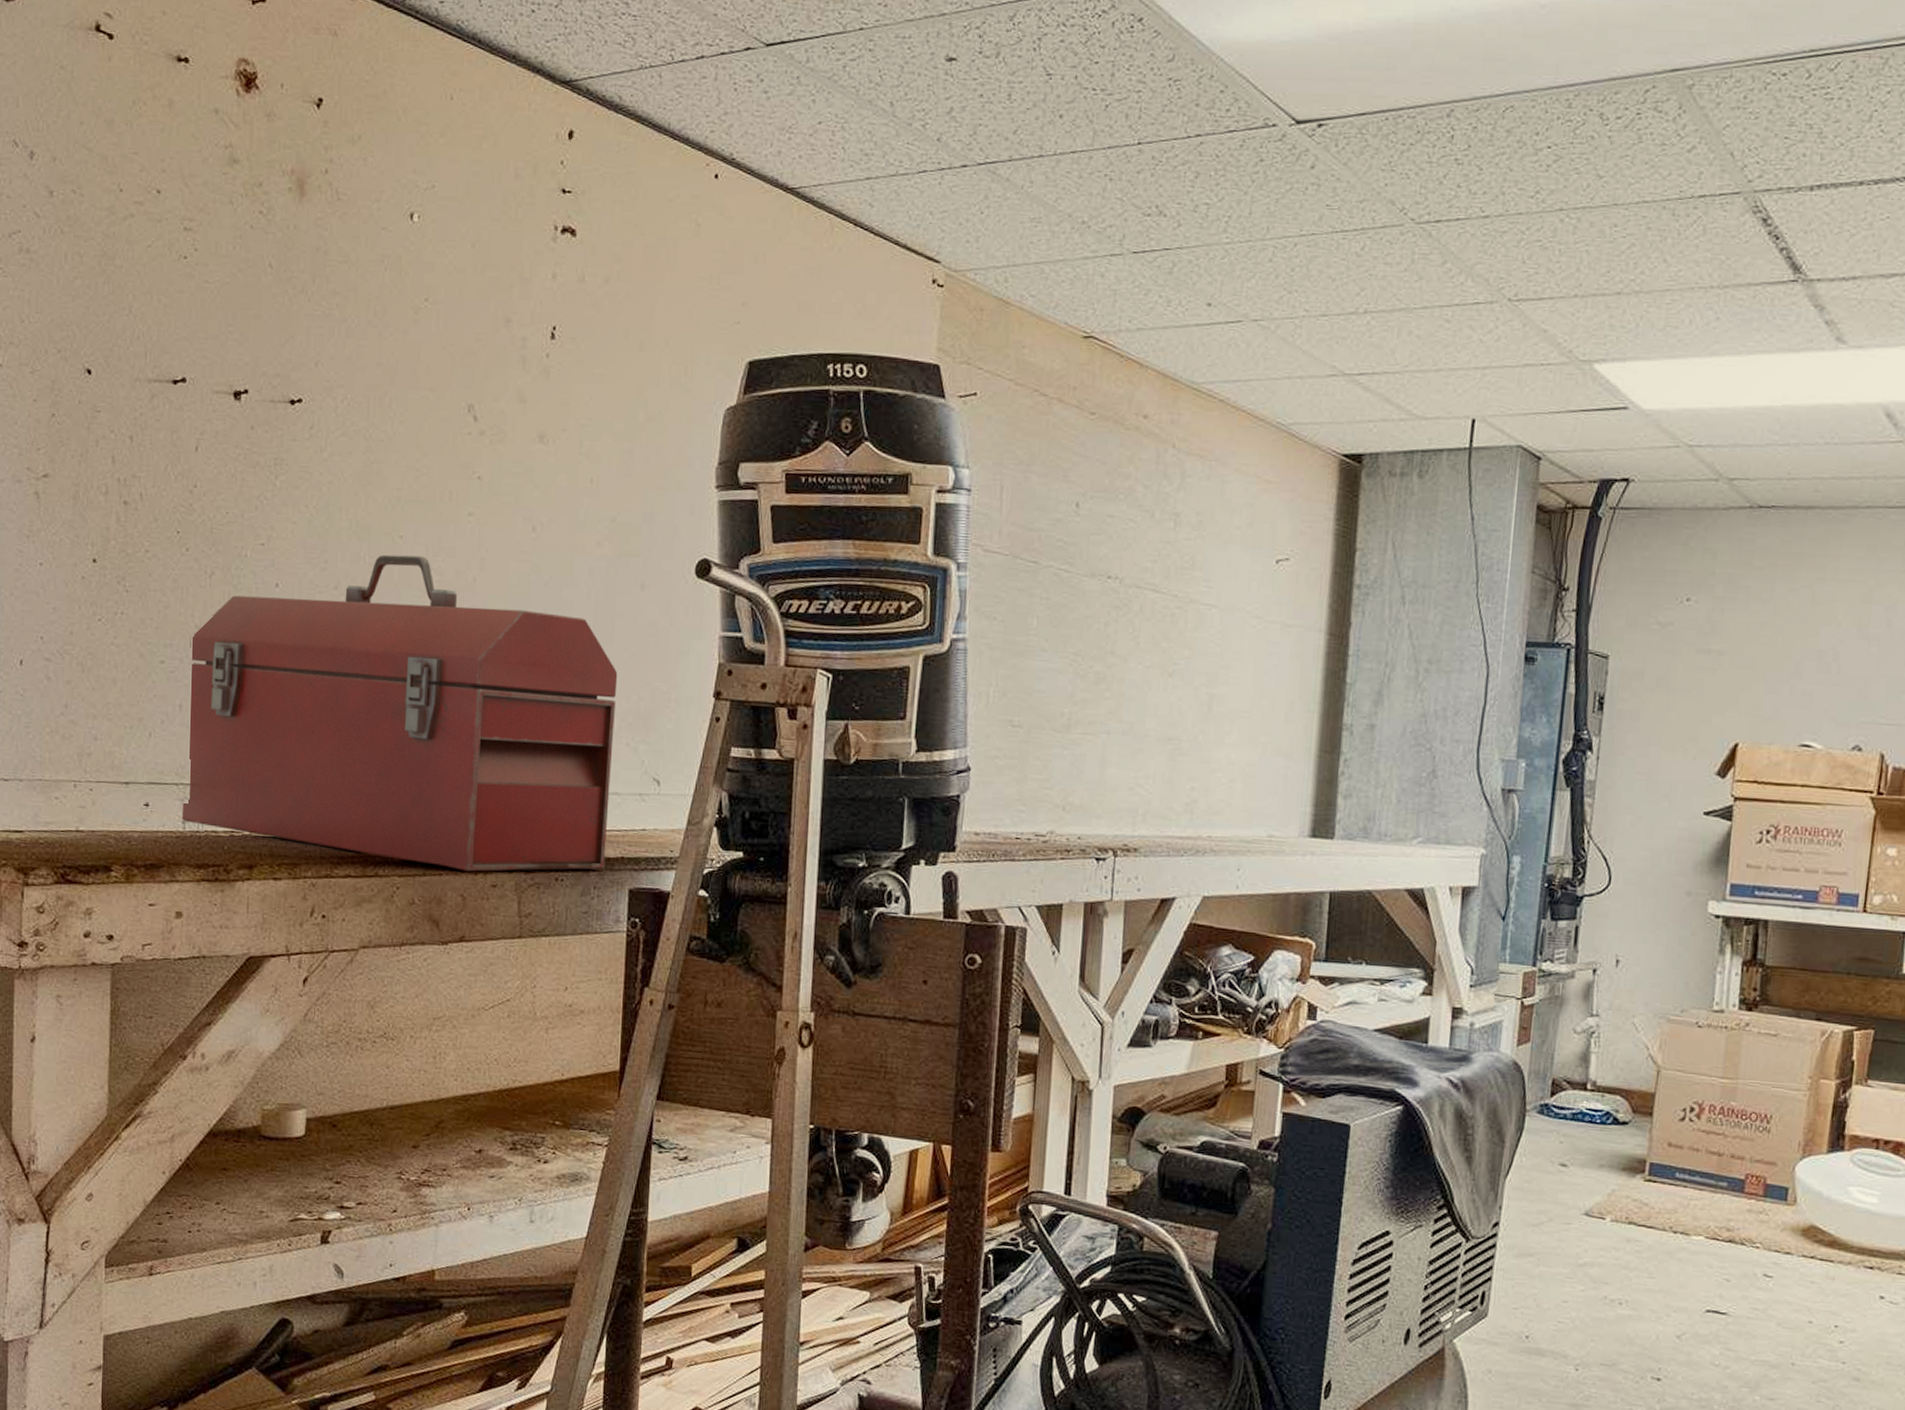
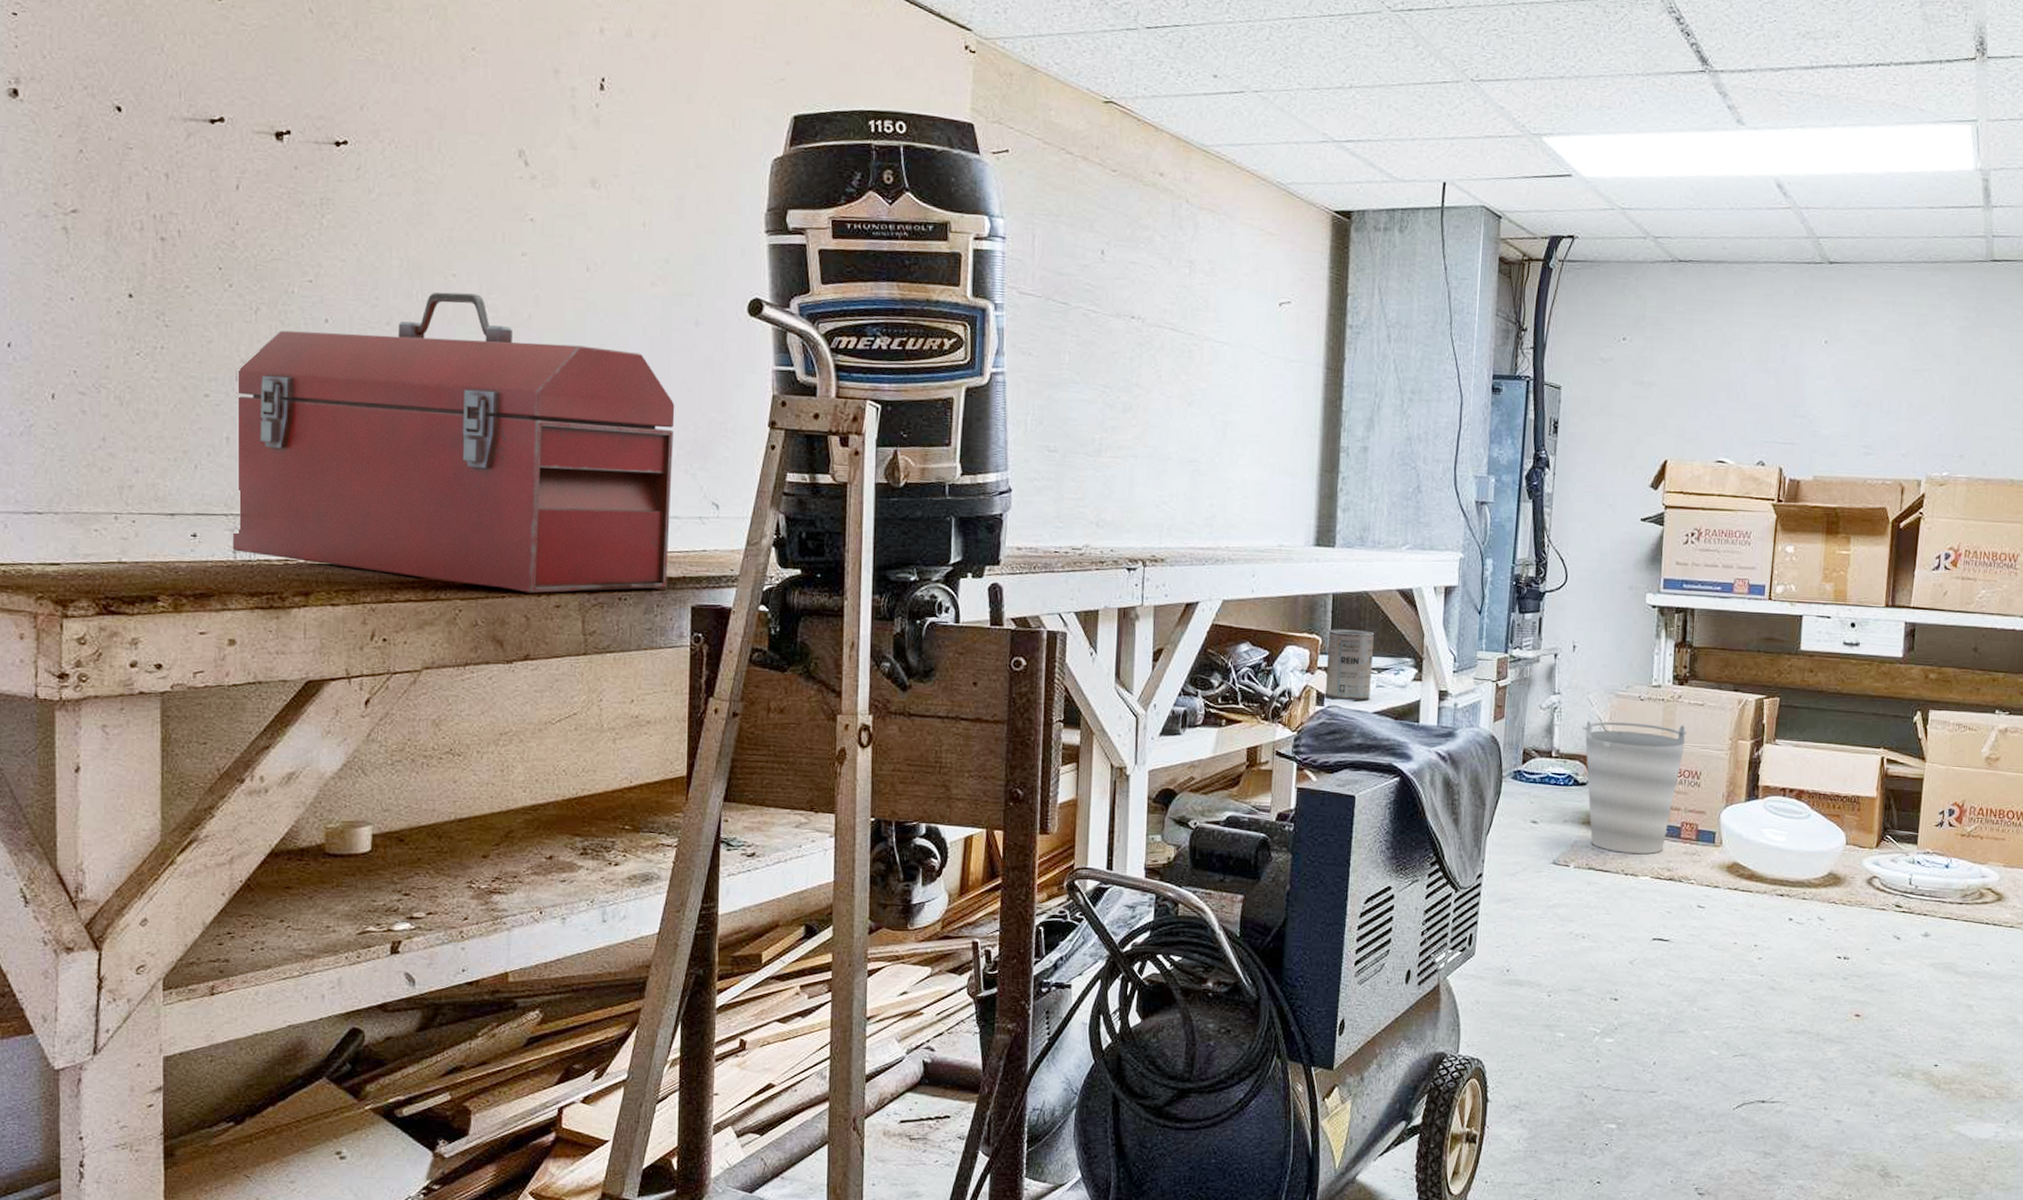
paint can: none [1317,932,1378,1016] -> present [1324,629,1375,701]
bucket: none [1623,1048,1756,1210] -> present [1581,720,1687,855]

